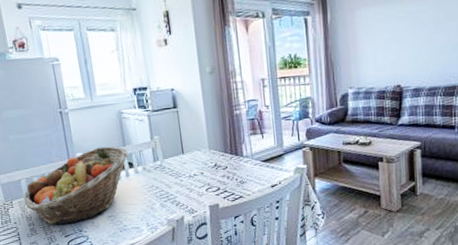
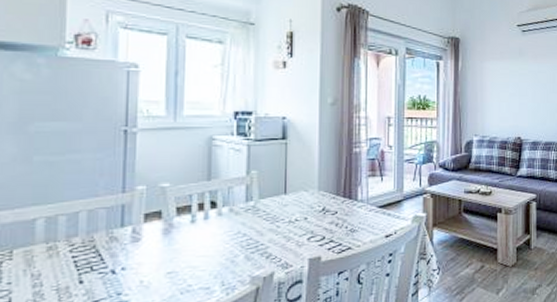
fruit basket: present [23,146,129,225] -> none [34,179,213,286]

